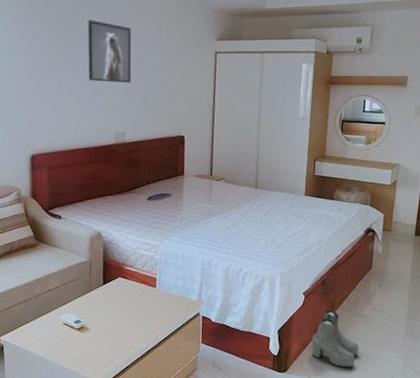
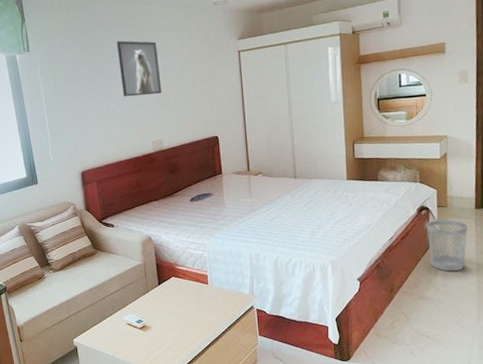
boots: present [312,310,359,367] -> none [373,295,427,353]
wastebasket: none [370,243,406,293] -> present [426,219,468,272]

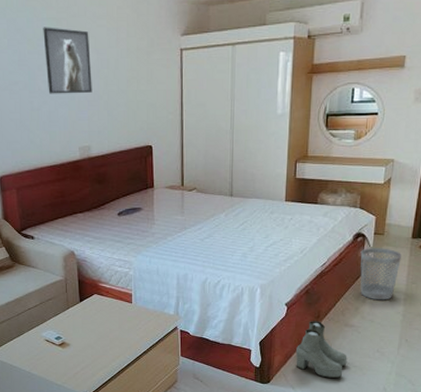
boots: none [373,295,427,353] -> present [296,321,347,378]

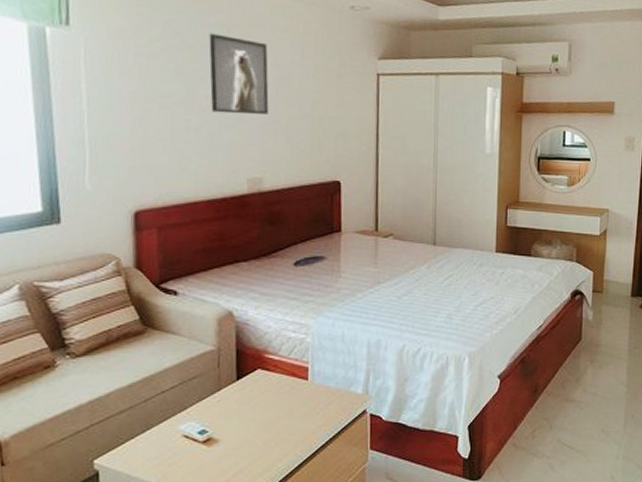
boots: present [296,321,347,378] -> none [511,396,570,468]
wastebasket: present [360,248,401,301] -> none [579,308,622,369]

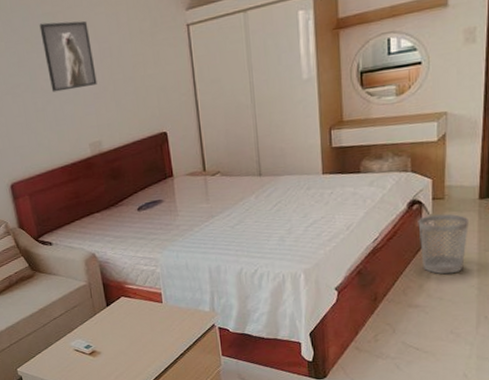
wastebasket: none [579,308,622,369] -> present [418,214,469,275]

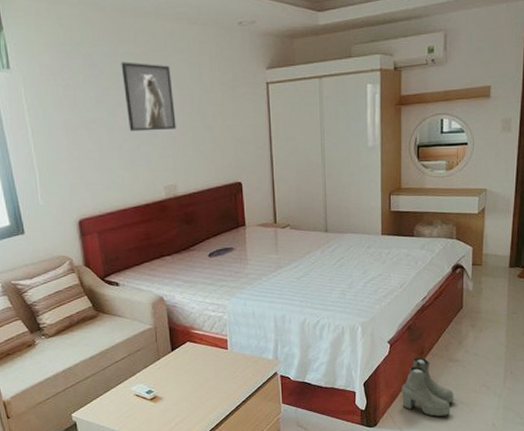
boots: none [353,304,416,367] -> present [402,357,454,417]
wastebasket: present [418,214,469,275] -> none [460,279,500,333]

